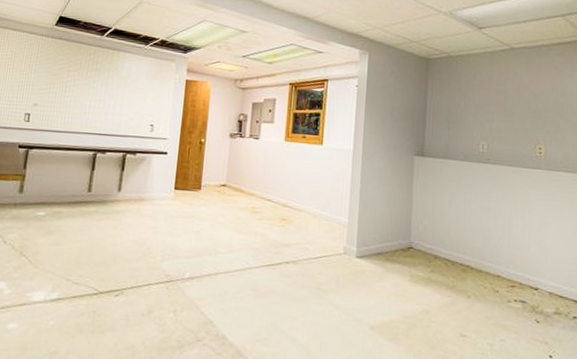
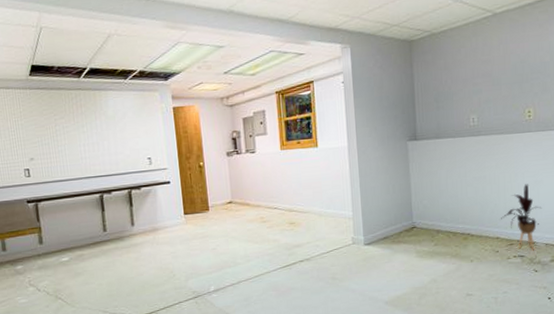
house plant: none [504,223,548,298] -> present [501,184,542,251]

